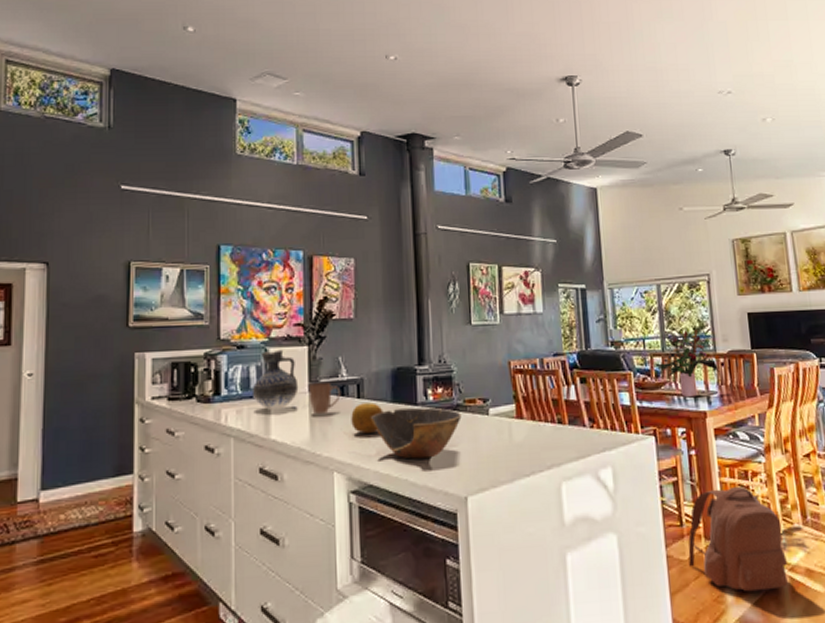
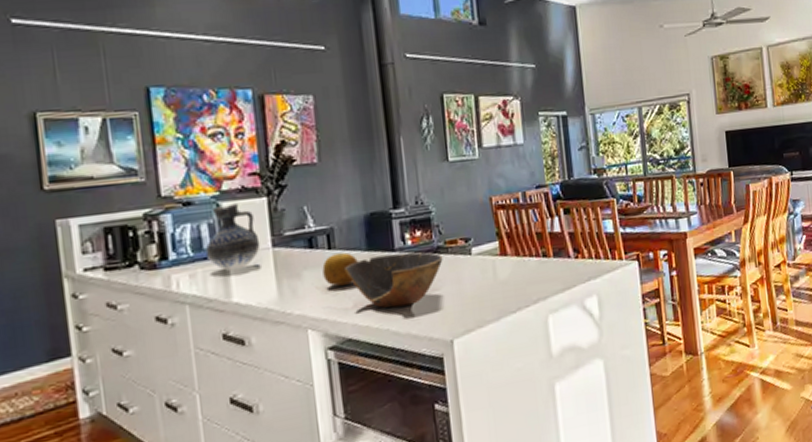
mug: present [308,381,341,415] -> none [271,234,310,271]
bouquet: present [653,327,718,398] -> none [636,149,698,220]
backpack: present [688,486,788,592] -> none [670,300,759,398]

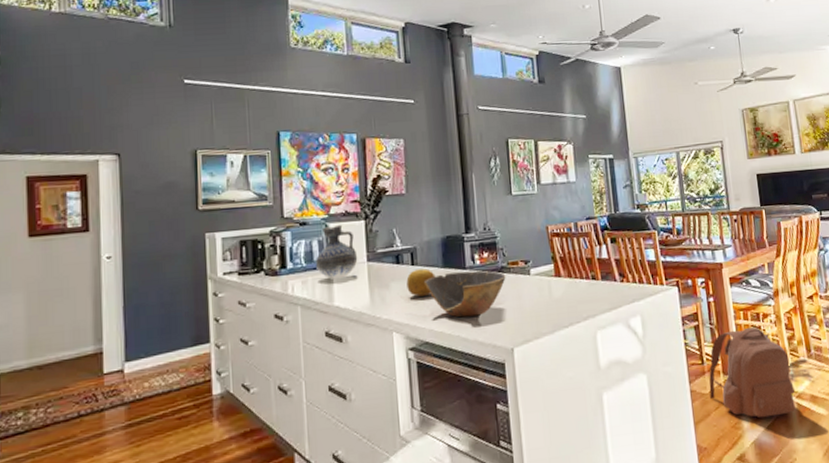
backpack: none [670,300,759,398] -> present [709,326,795,418]

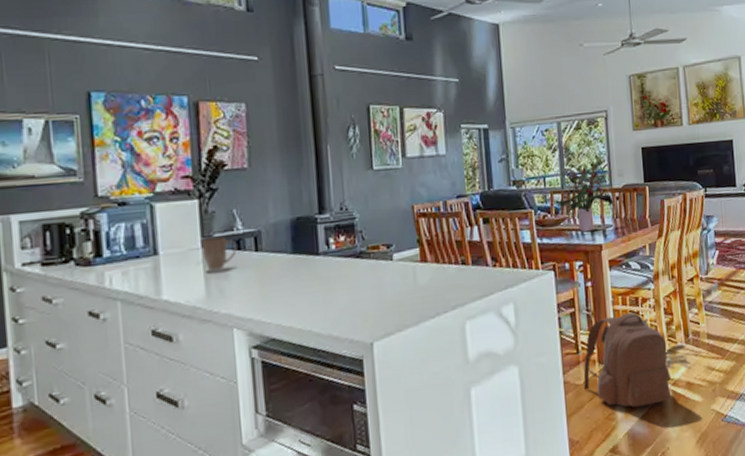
ceramic jug: present [315,224,358,280] -> none [138,204,191,270]
mug: none [366,251,397,282] -> present [201,236,238,271]
fruit: present [406,269,436,297] -> none [249,255,284,288]
bowl: present [423,270,506,318] -> none [269,256,365,310]
bouquet: none [675,189,732,252] -> present [553,164,614,232]

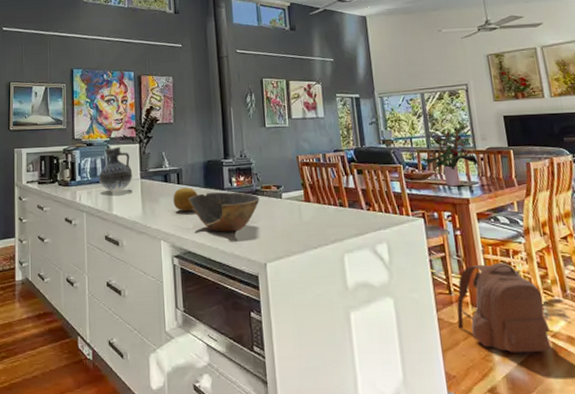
ceramic jug: none [138,204,191,270] -> present [98,146,133,192]
mug: present [201,236,238,271] -> none [140,171,165,197]
fruit: none [249,255,284,288] -> present [173,188,198,211]
bowl: none [269,256,365,310] -> present [187,192,260,232]

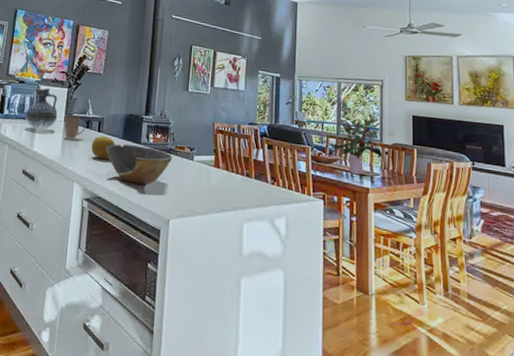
mug: none [140,171,165,197] -> present [63,115,87,139]
backpack: present [457,262,551,353] -> none [341,251,427,345]

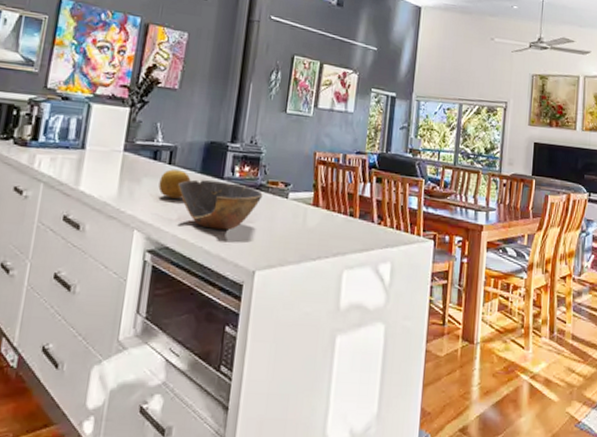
ceramic jug: present [25,87,58,131] -> none [69,106,115,164]
mug: present [63,115,87,139] -> none [122,143,154,175]
bouquet: present [329,118,383,175] -> none [444,146,500,211]

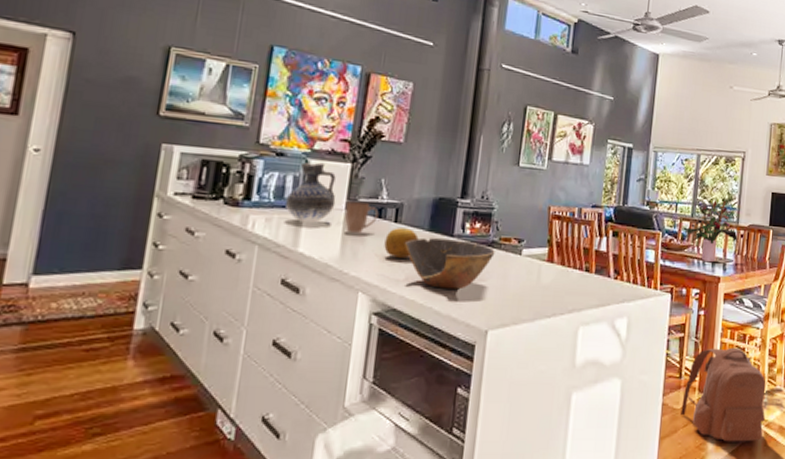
ceramic jug: none [69,106,115,164] -> present [285,162,336,223]
mug: none [122,143,154,175] -> present [343,200,379,234]
bouquet: none [444,146,500,211] -> present [681,197,738,263]
backpack: none [444,296,531,393] -> present [681,347,766,442]

